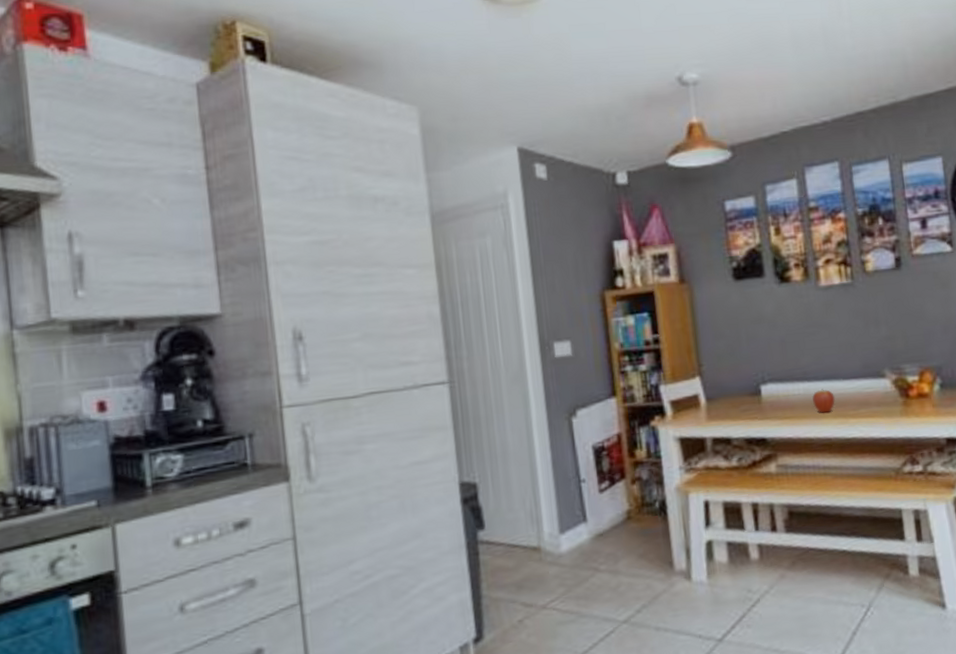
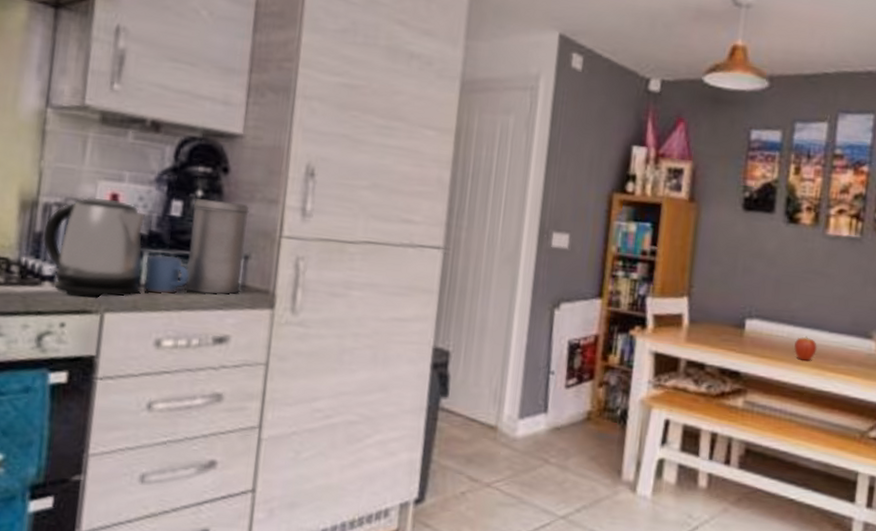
kettle: none [34,408,147,515] -> present [42,197,145,297]
mug: none [148,450,195,493] -> present [145,254,189,294]
canister: none [185,382,251,484] -> present [183,198,249,295]

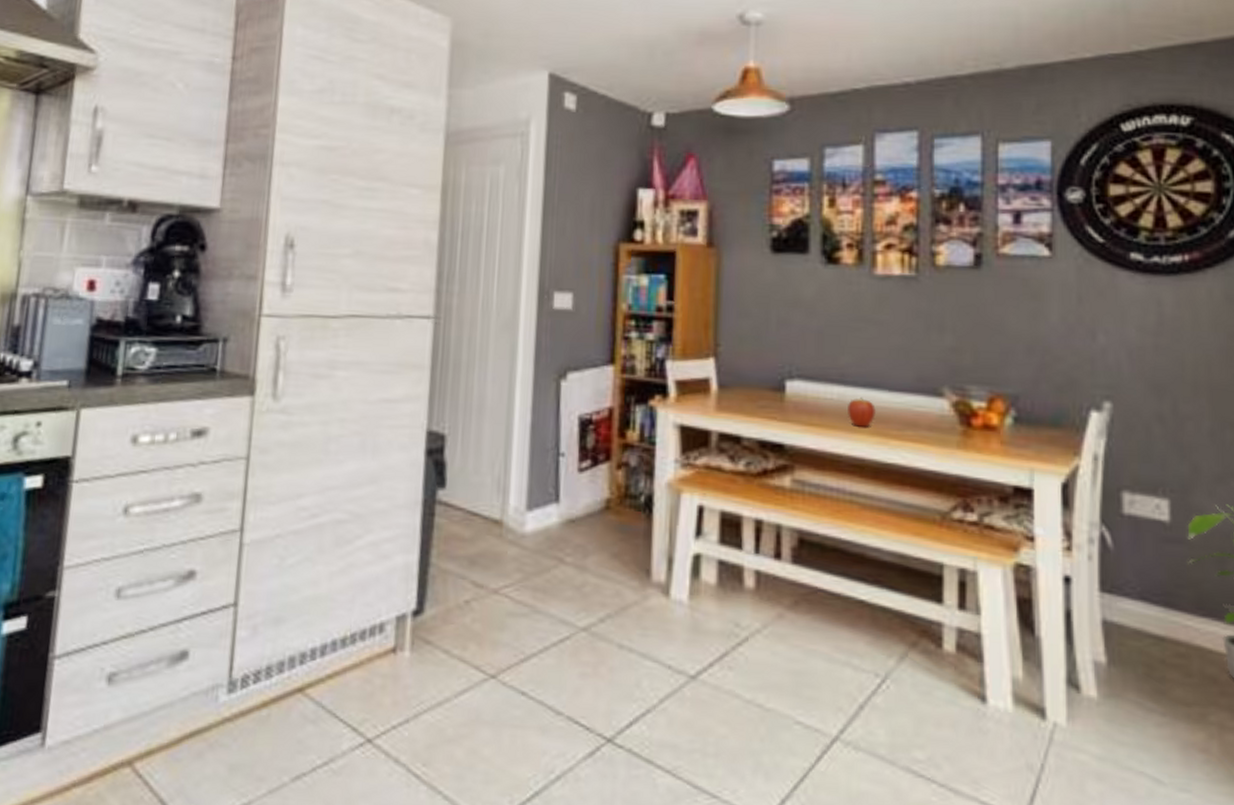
kettle: present [42,197,145,297] -> none [20,285,122,392]
mug: present [145,254,189,294] -> none [121,342,166,385]
canister: present [183,198,249,295] -> none [160,279,227,383]

